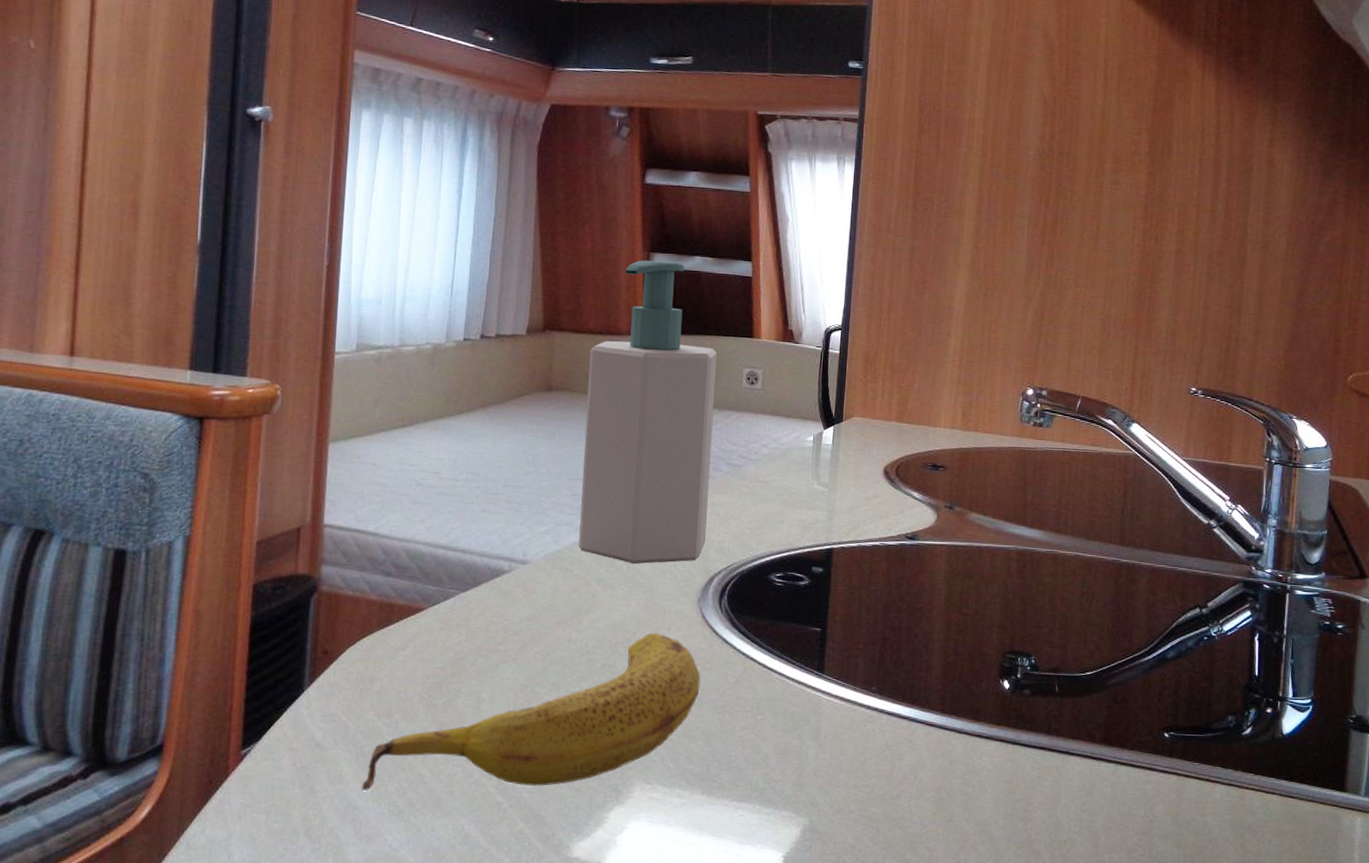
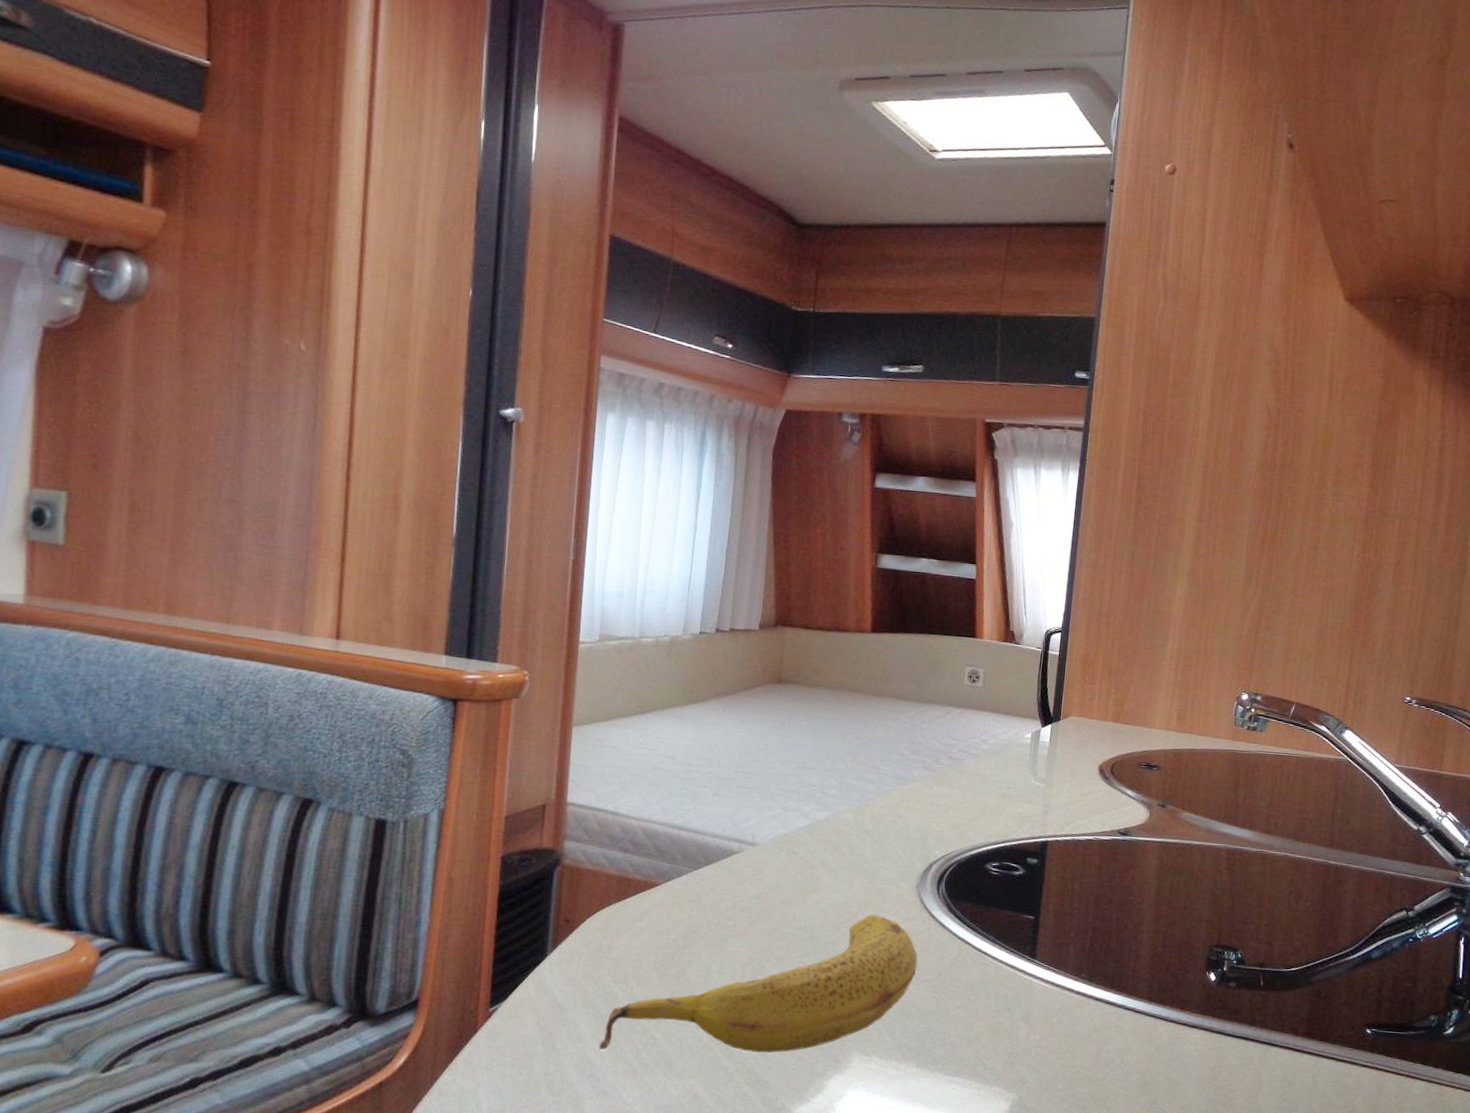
soap bottle: present [579,260,717,565] -> none [805,561,941,850]

